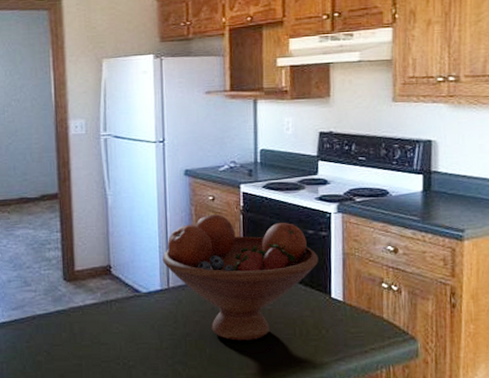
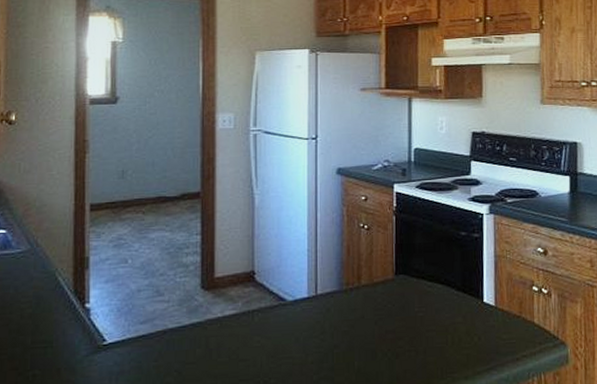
fruit bowl: present [162,214,319,341] -> none [311,215,471,352]

